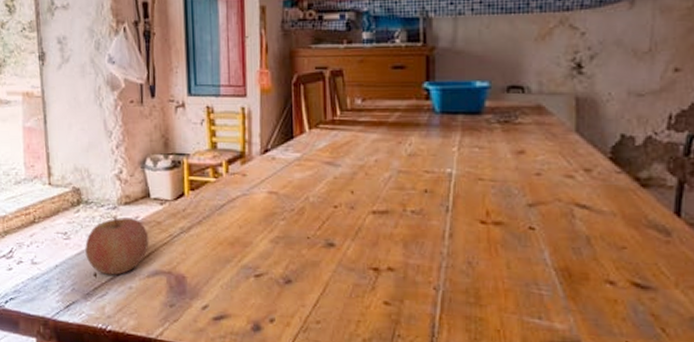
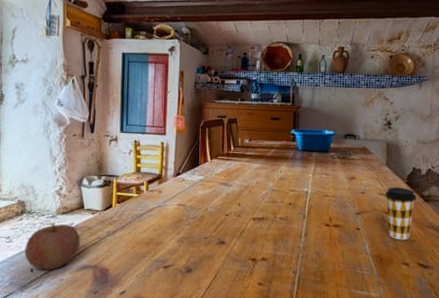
coffee cup: none [574,165,627,247] -> present [385,187,416,241]

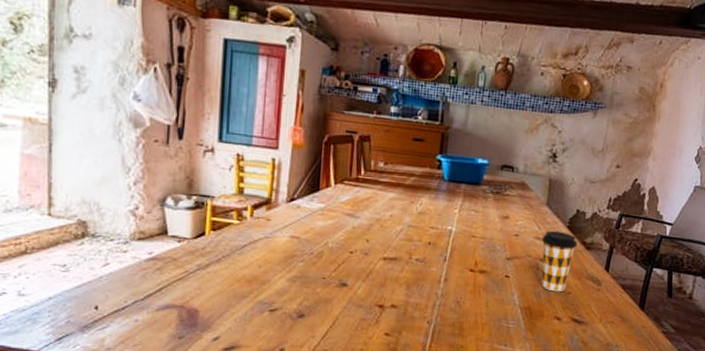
apple: present [25,224,81,270] -> none [87,252,162,308]

